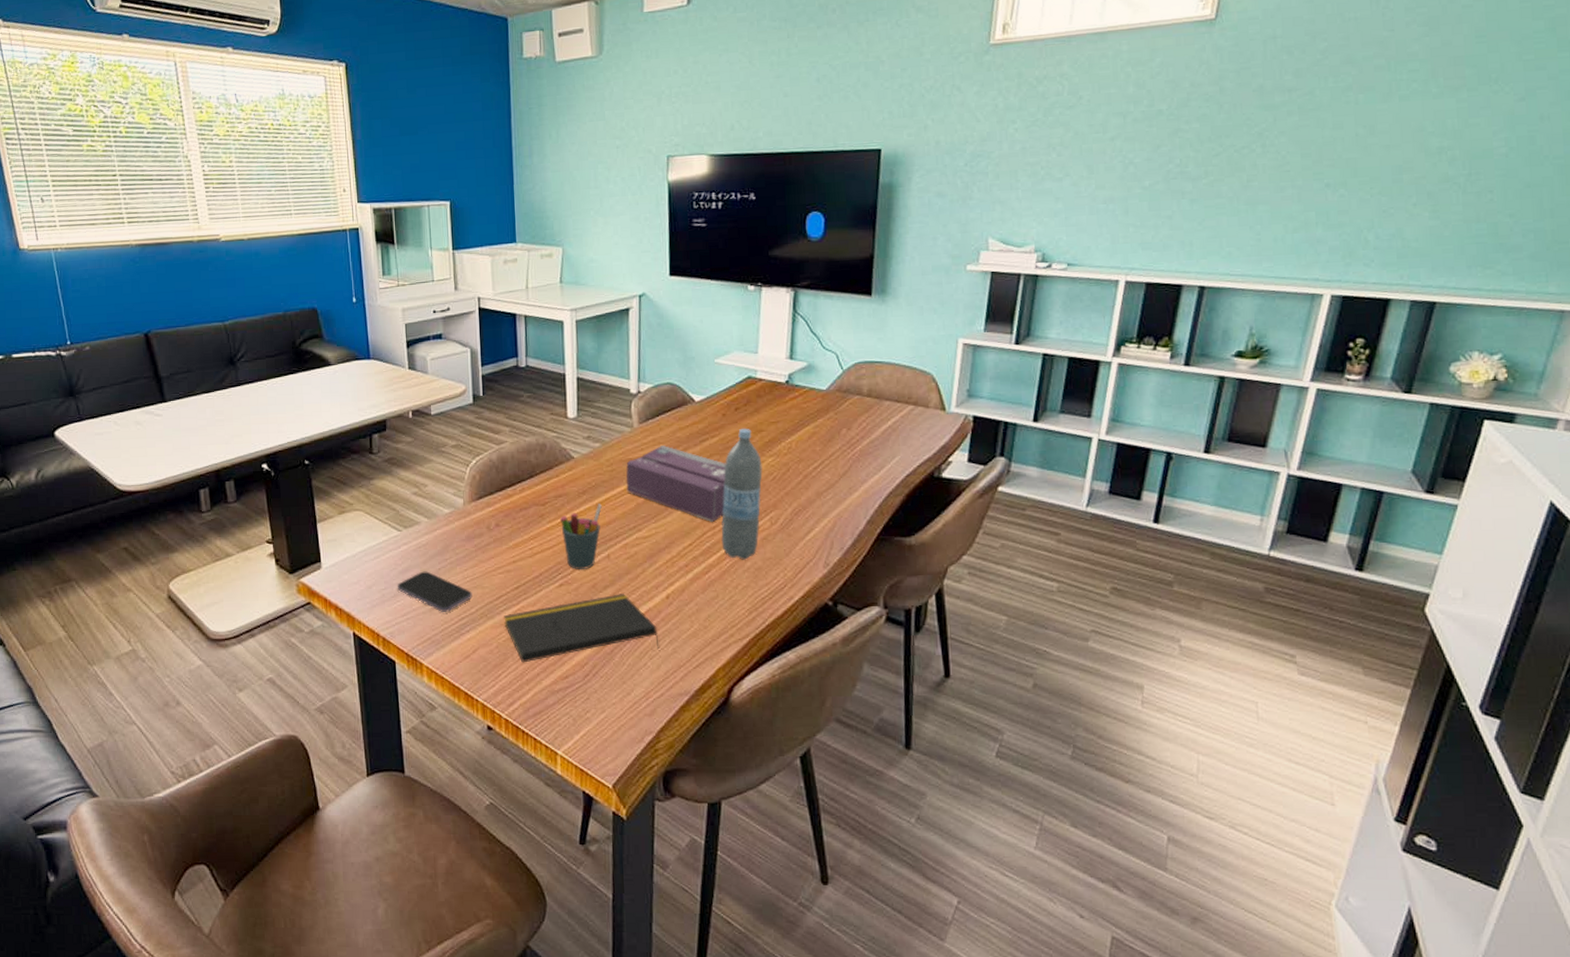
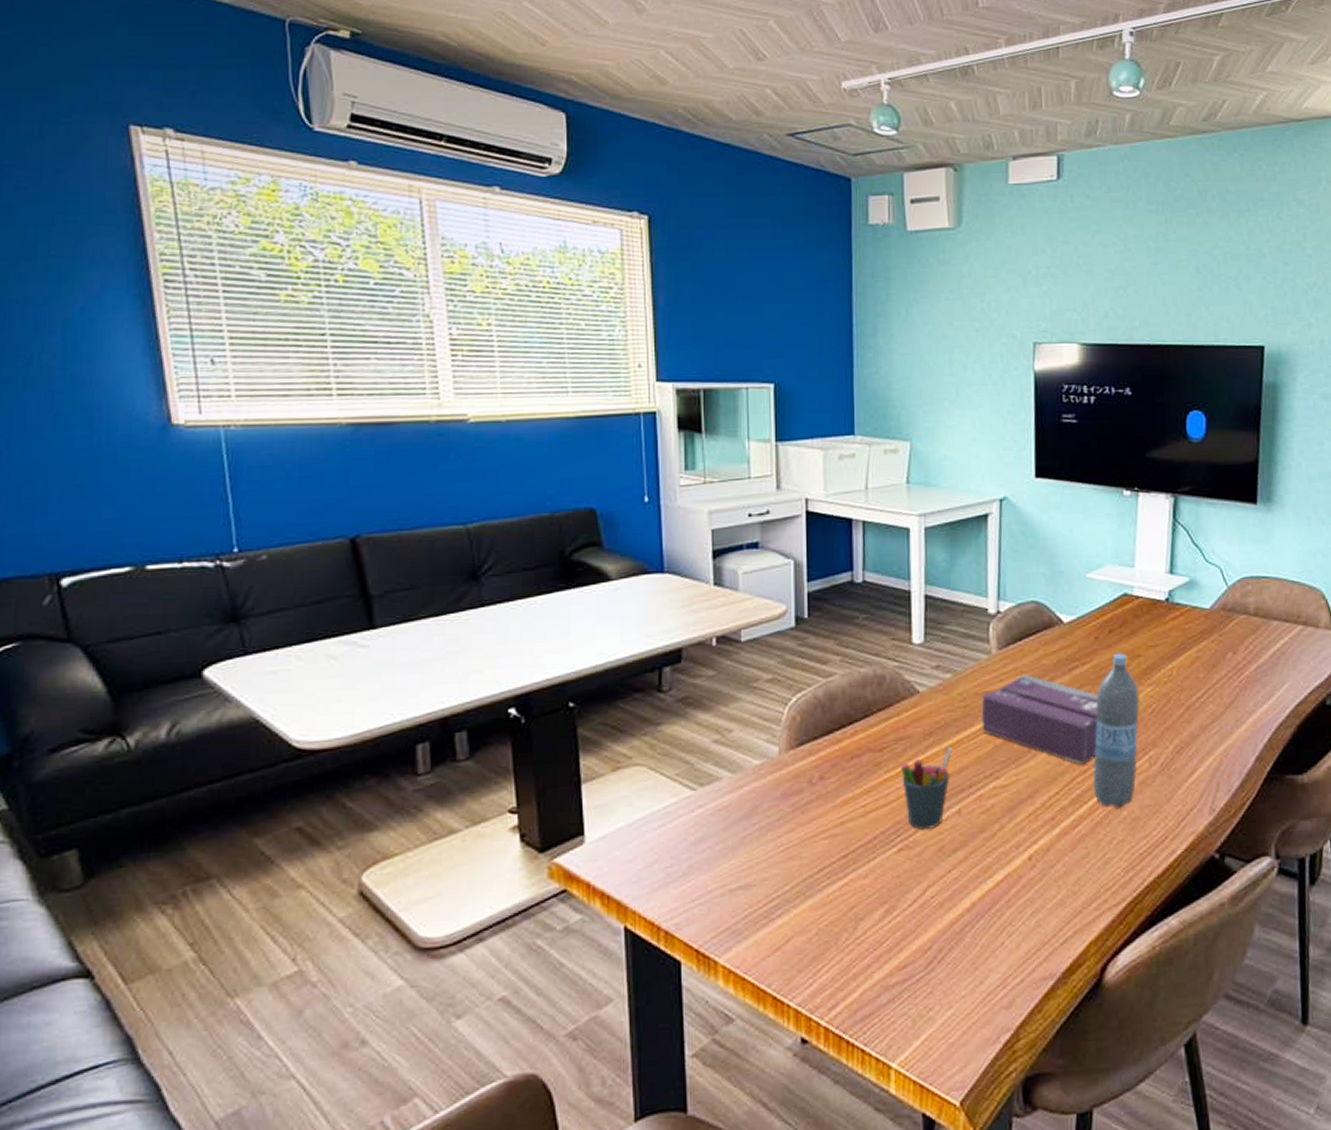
smartphone: present [397,571,472,612] -> none [687,840,787,893]
notepad: present [504,594,659,663] -> none [827,857,1020,952]

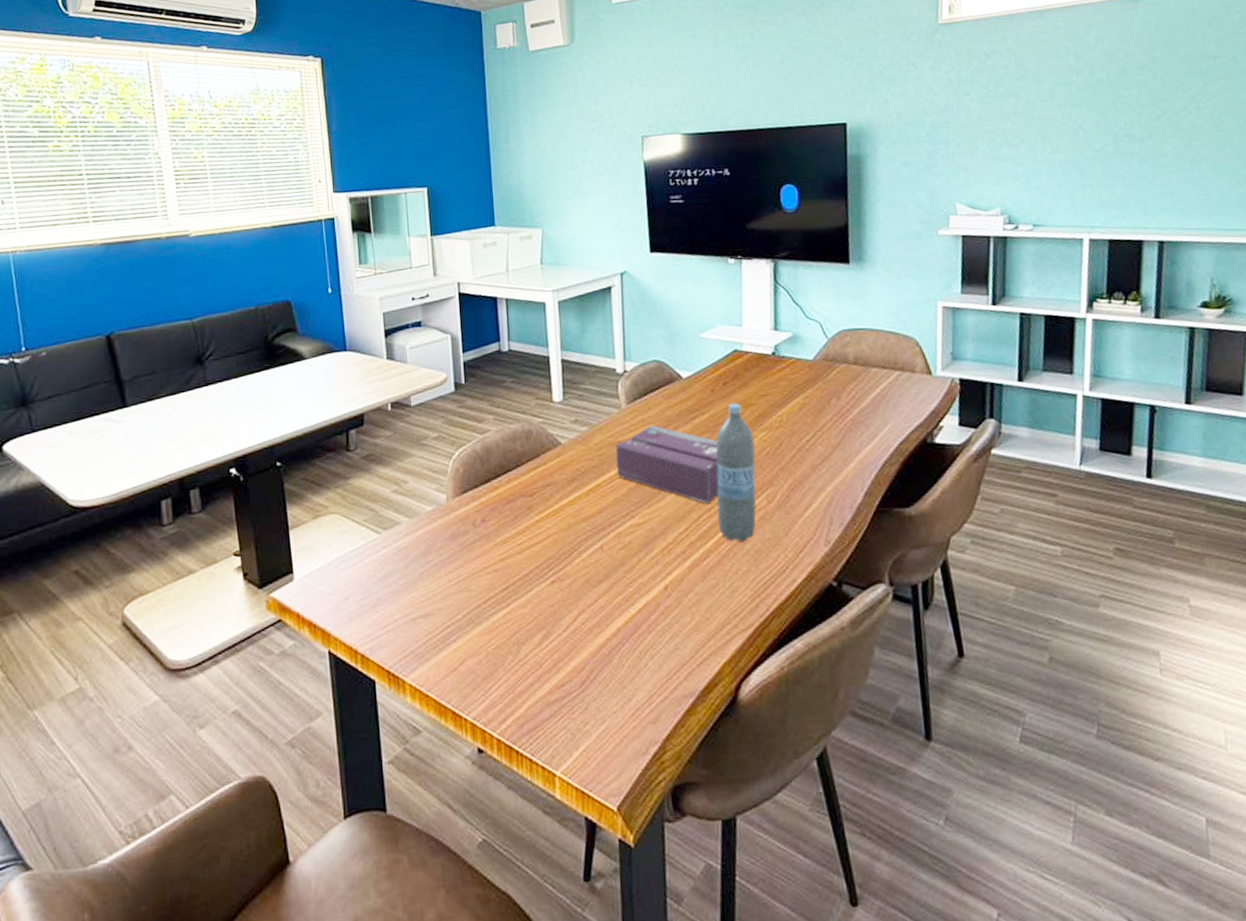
pen holder: present [900,747,952,830] -> none [548,491,593,564]

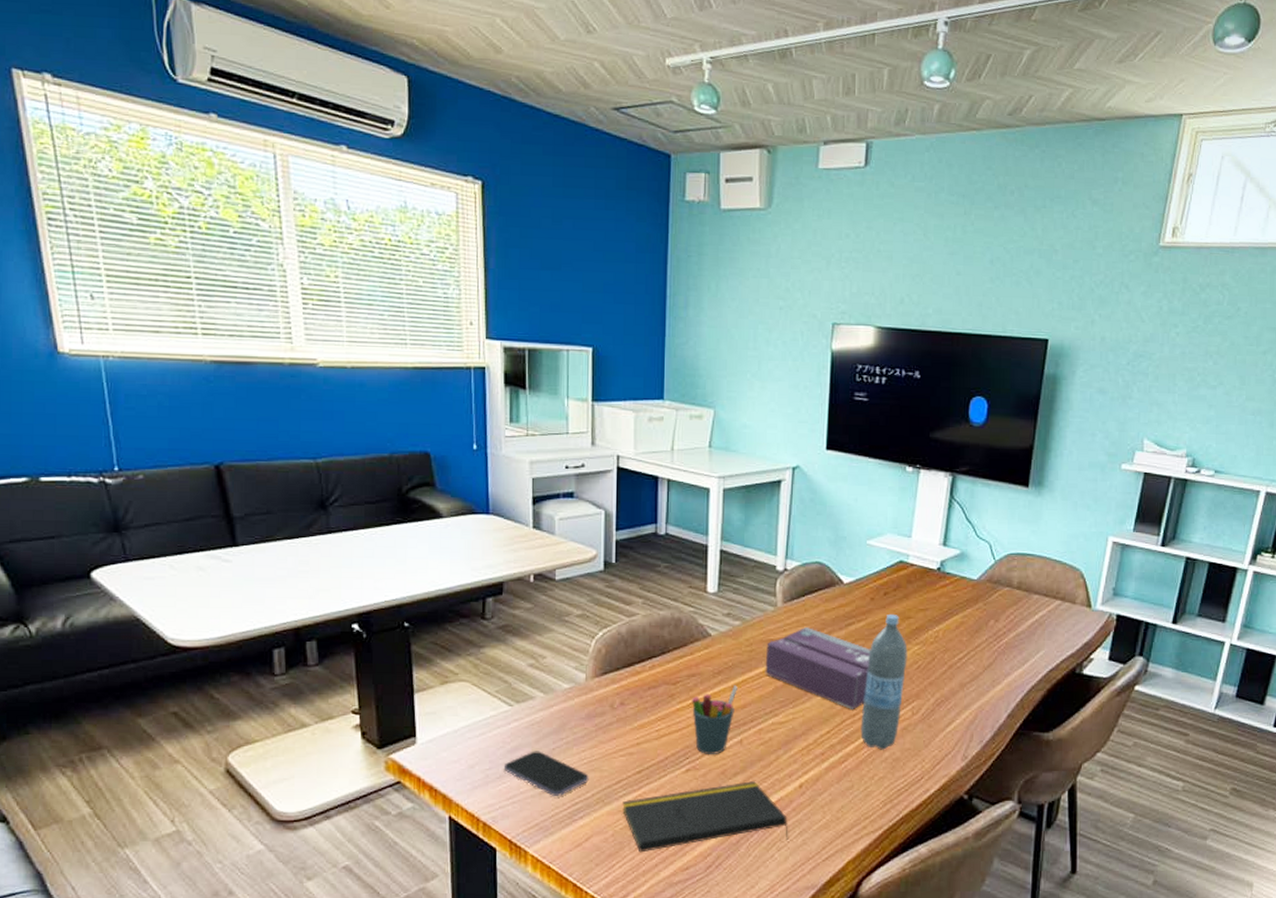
smartphone: none [376,576,458,621] -> present [503,751,589,796]
notepad: none [493,587,660,673] -> present [622,781,788,853]
pen holder: none [548,491,593,564] -> present [691,685,738,754]

